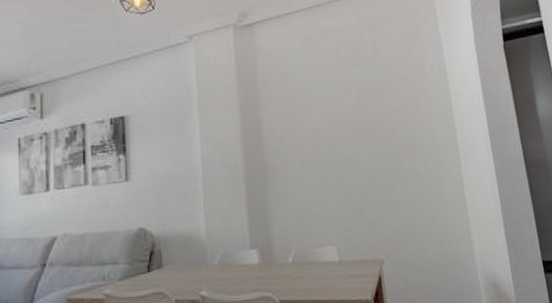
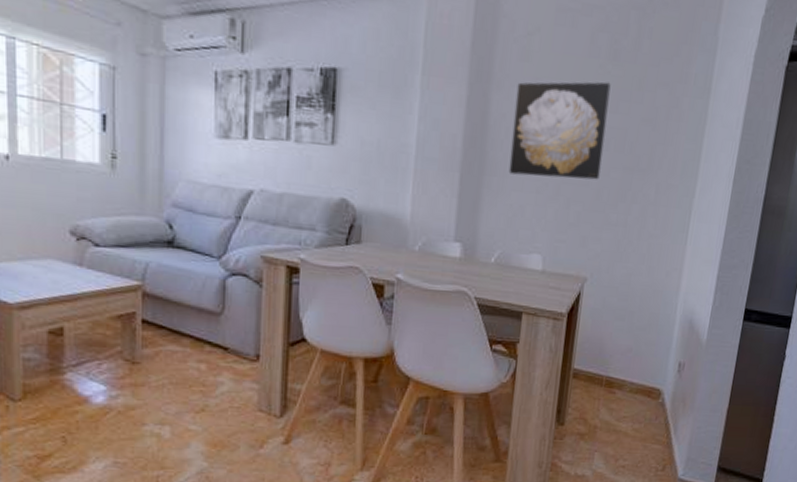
wall art: none [282,85,371,177] -> present [508,82,611,180]

